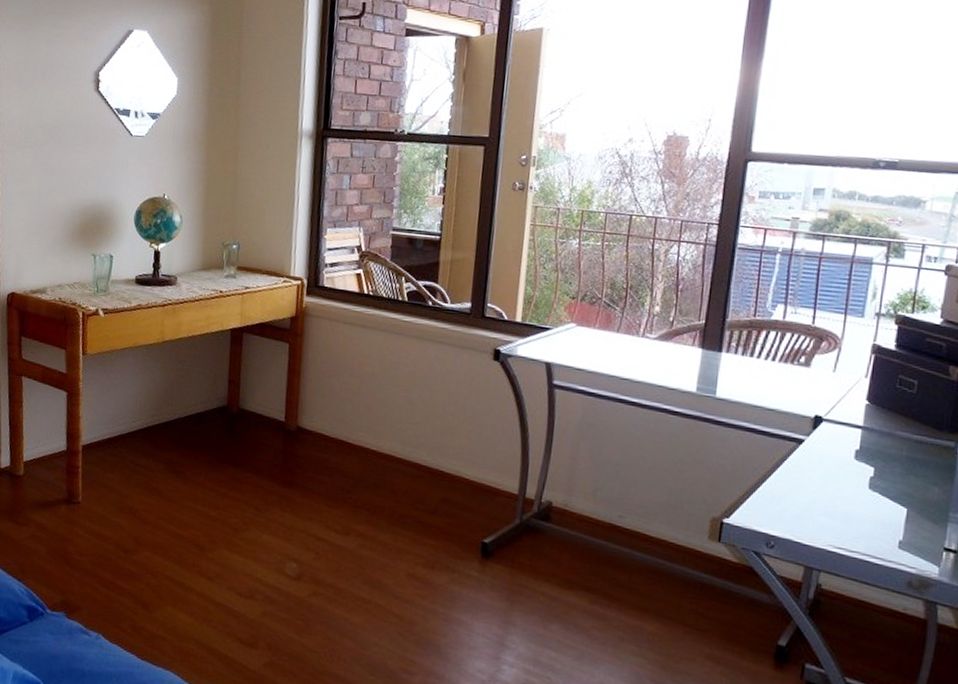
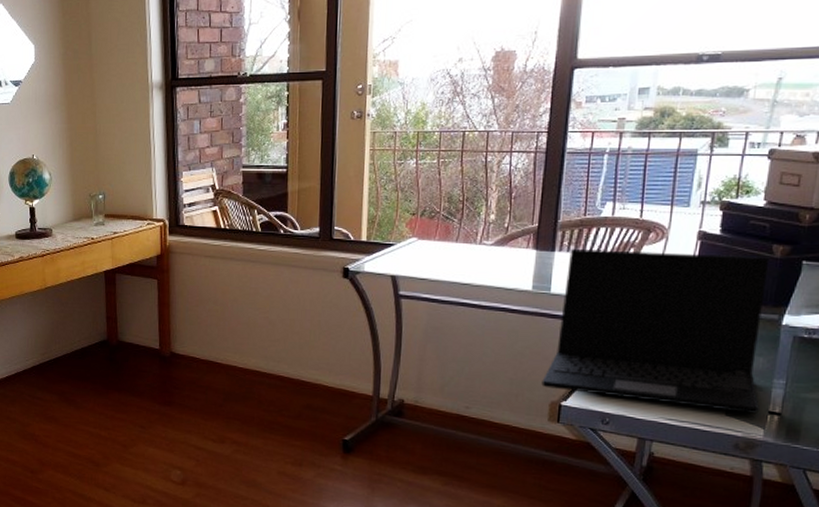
laptop: none [702,351,946,549] -> present [541,249,770,414]

